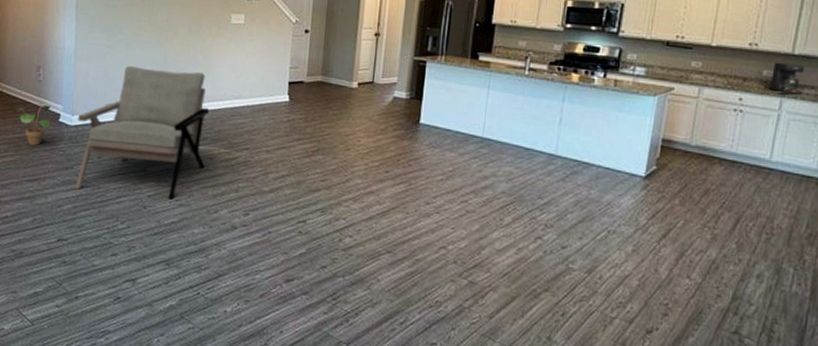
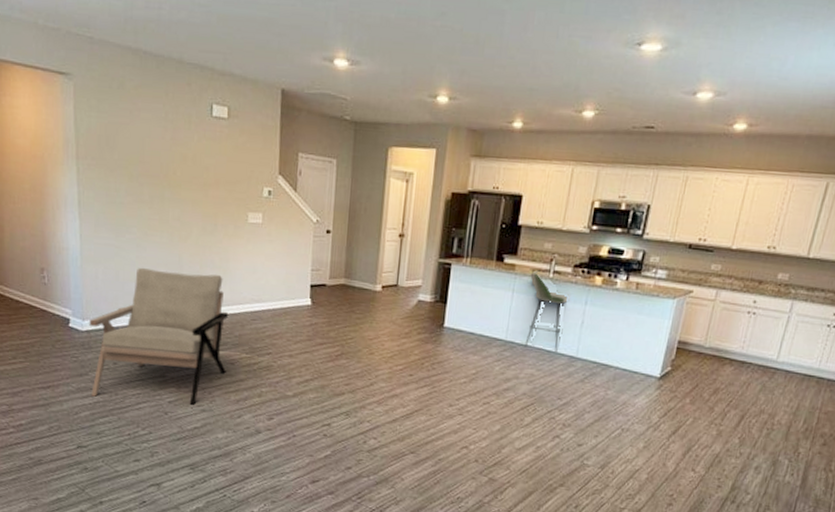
potted plant: present [13,104,50,146] -> none [18,308,59,353]
bar stool: none [502,67,547,151] -> present [525,270,570,353]
coffee maker: present [769,62,806,95] -> none [782,265,818,297]

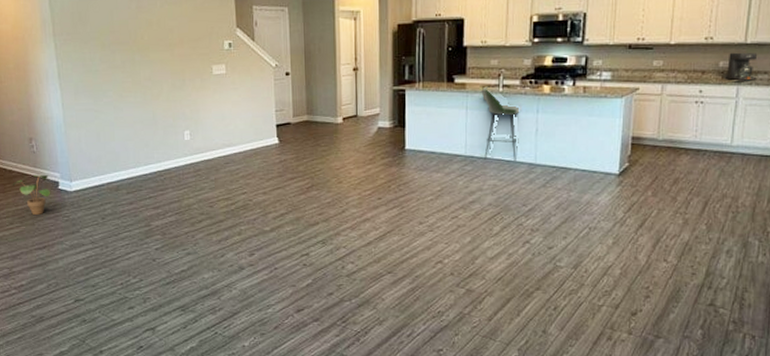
potted plant: none [18,308,59,353] -> present [12,174,50,216]
armchair: present [89,267,228,405] -> none [76,126,206,252]
coffee maker: none [782,265,818,297] -> present [726,52,758,81]

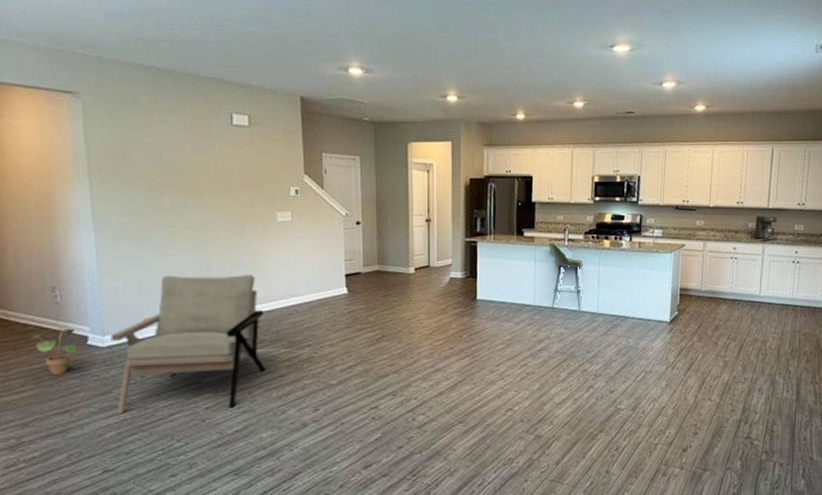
armchair: none [76,126,206,252] -> present [111,275,266,415]

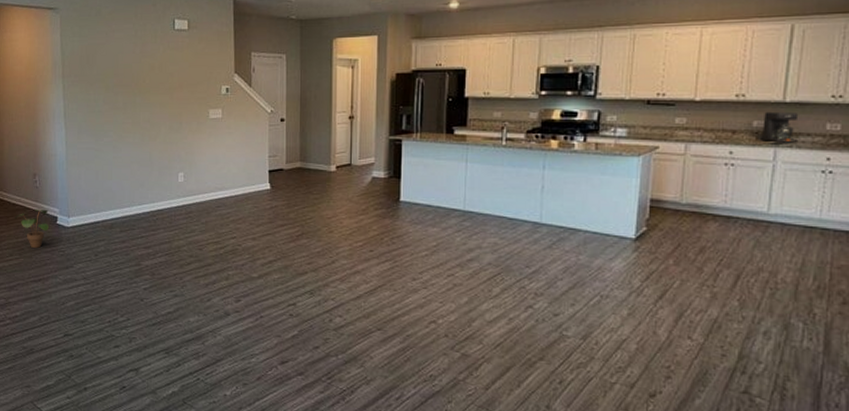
armchair: present [111,275,266,415] -> none [74,166,195,291]
bar stool: present [549,240,585,311] -> none [484,139,526,220]

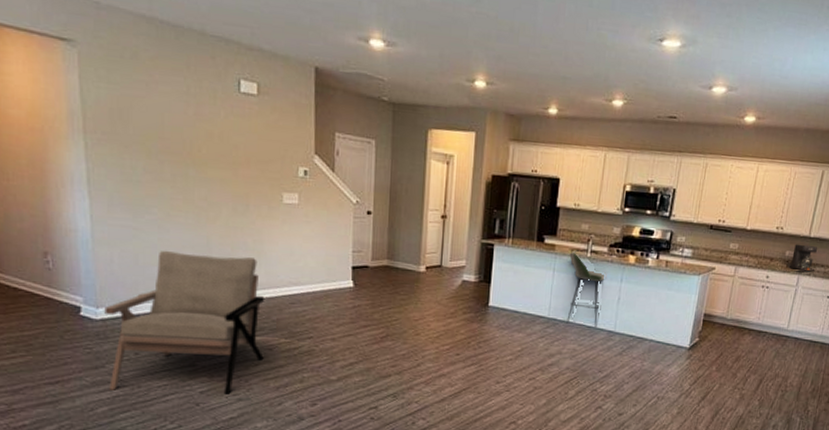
potted plant: present [15,209,49,249] -> none [17,295,68,345]
armchair: none [74,166,195,291] -> present [104,250,264,394]
bar stool: none [484,139,526,220] -> present [566,250,607,328]

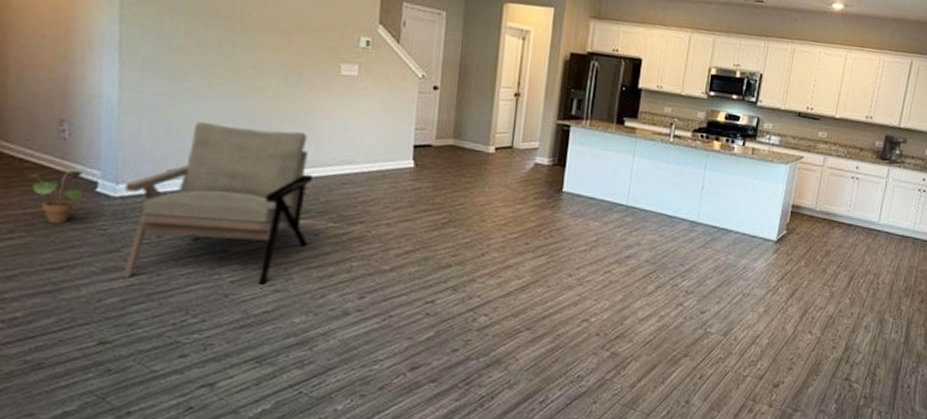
potted plant: none [17,295,68,345] -> present [21,168,82,225]
bar stool: present [566,250,607,328] -> none [646,134,690,218]

